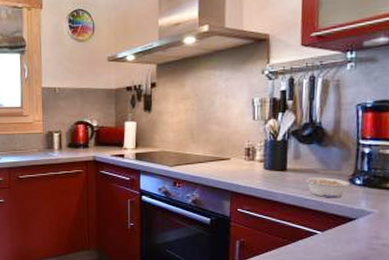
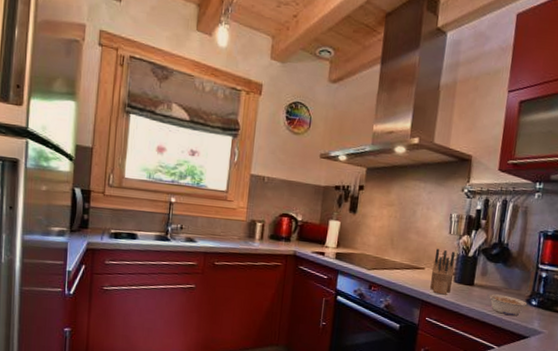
knife block: none [238,136,263,184] -> present [430,248,456,295]

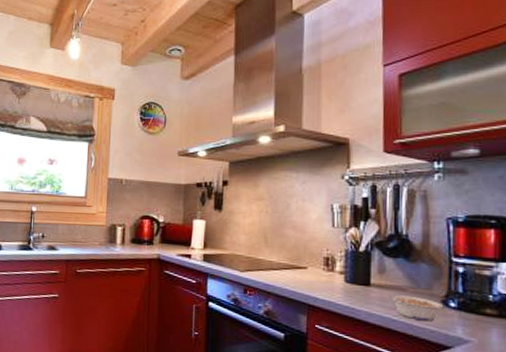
knife block: present [430,248,456,295] -> none [315,244,344,298]

